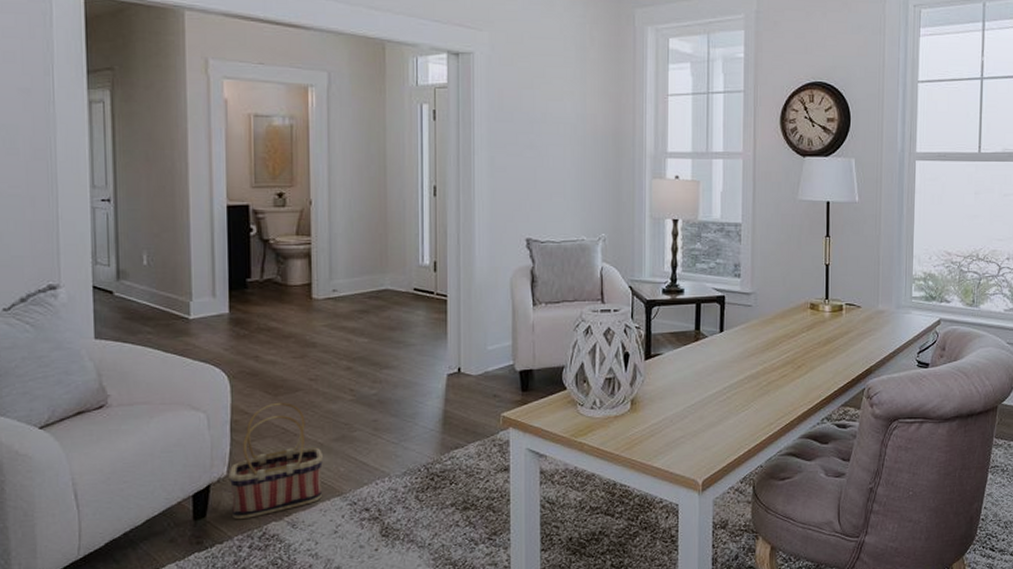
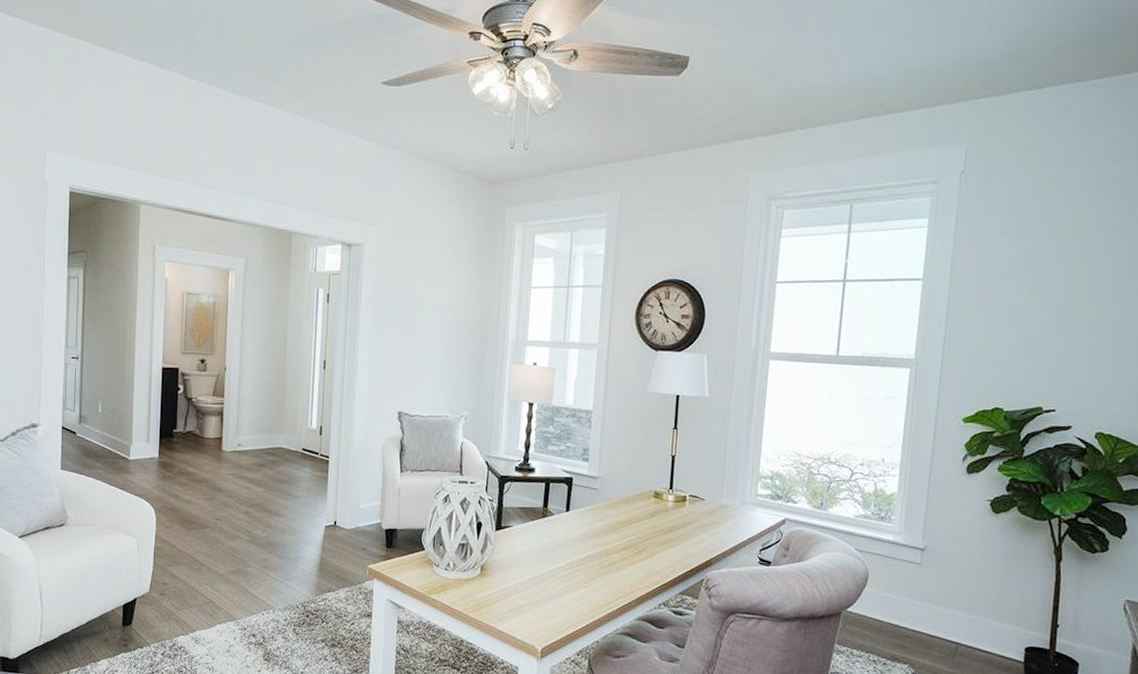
basket: present [228,402,324,520] -> none [150,535,223,631]

